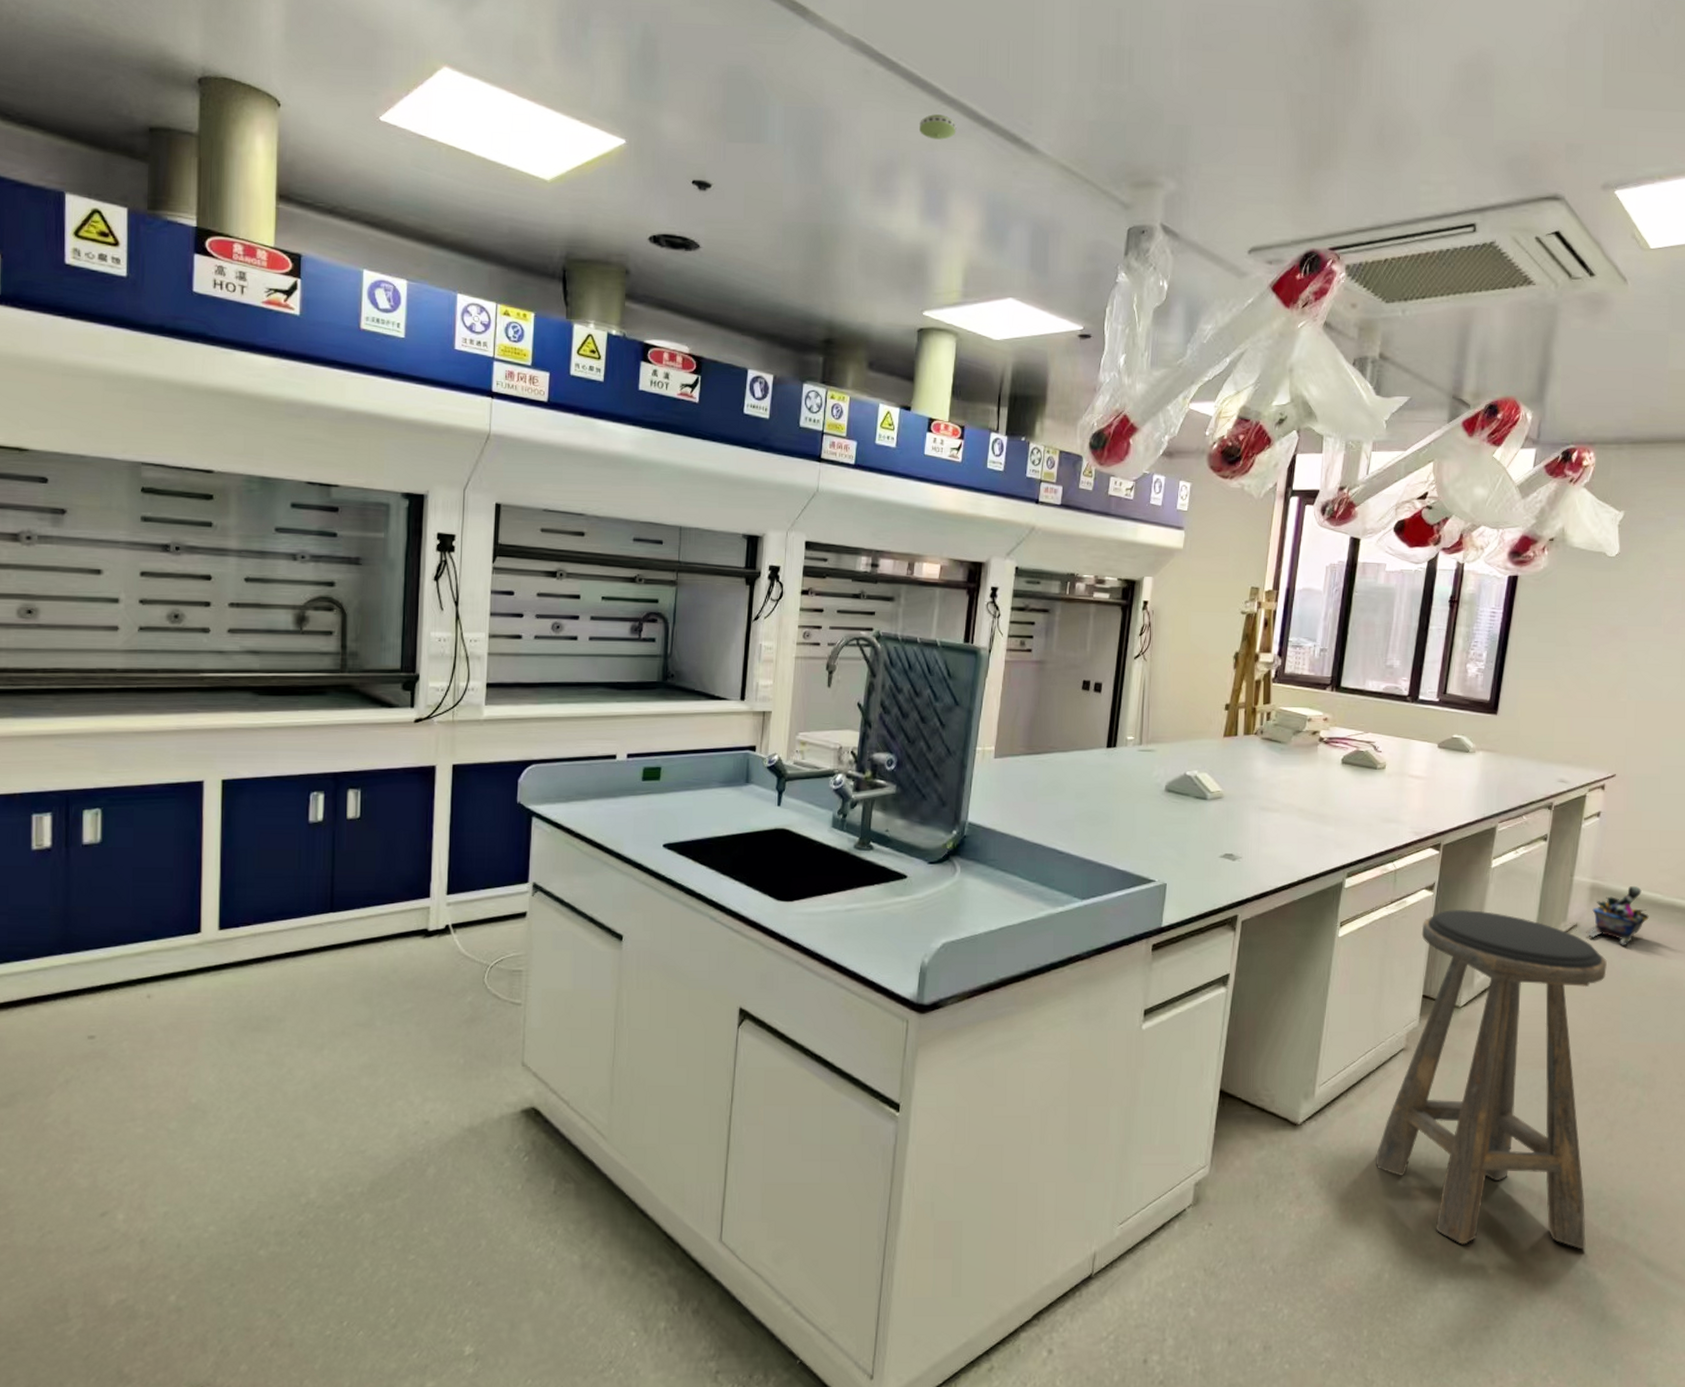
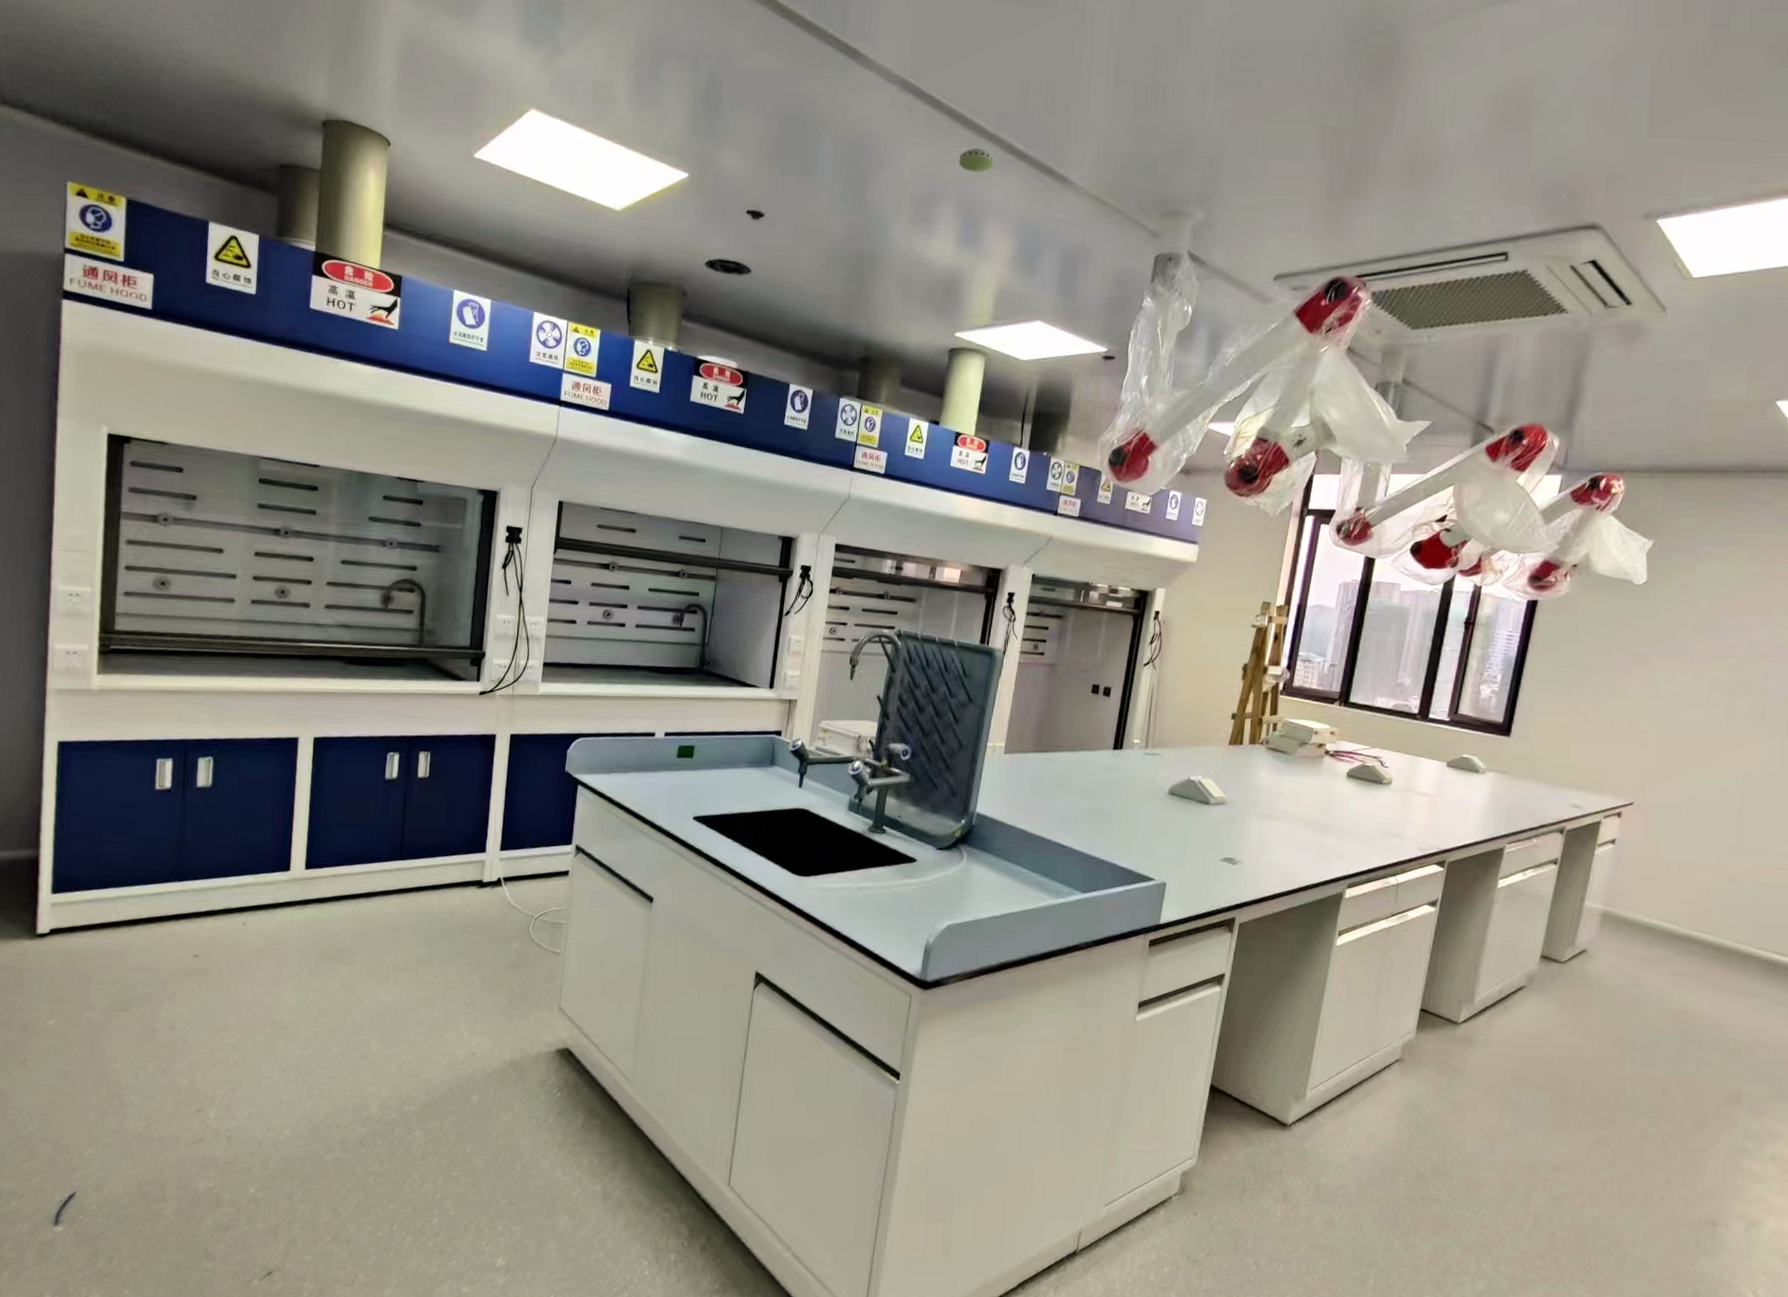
stool: present [1375,909,1607,1250] -> none [1364,926,1616,1276]
waste bin: present [1587,885,1649,945] -> none [1596,915,1663,974]

